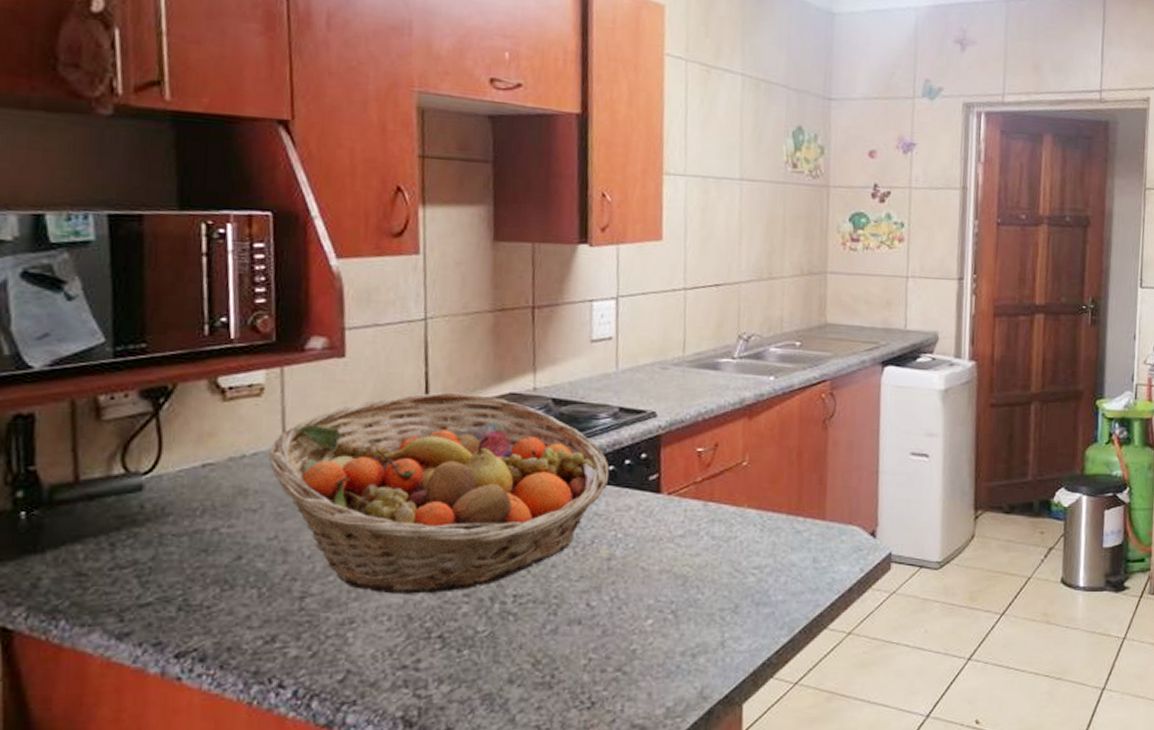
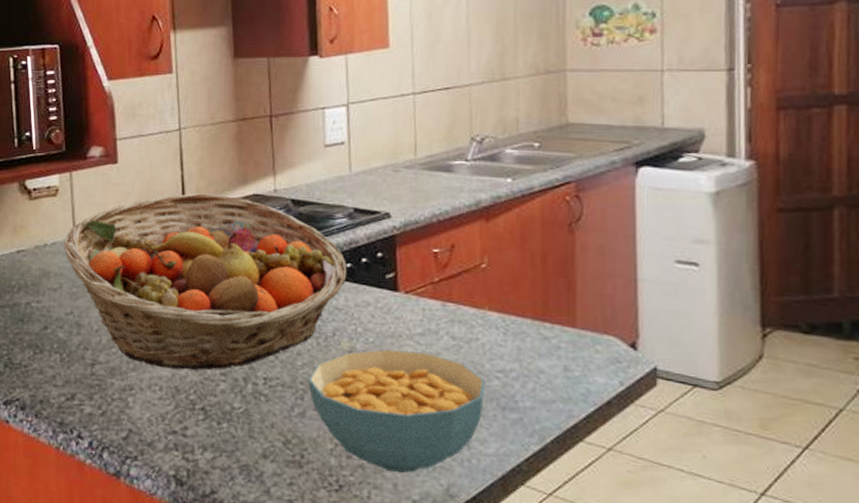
cereal bowl: none [562,554,742,682] -> present [308,349,486,474]

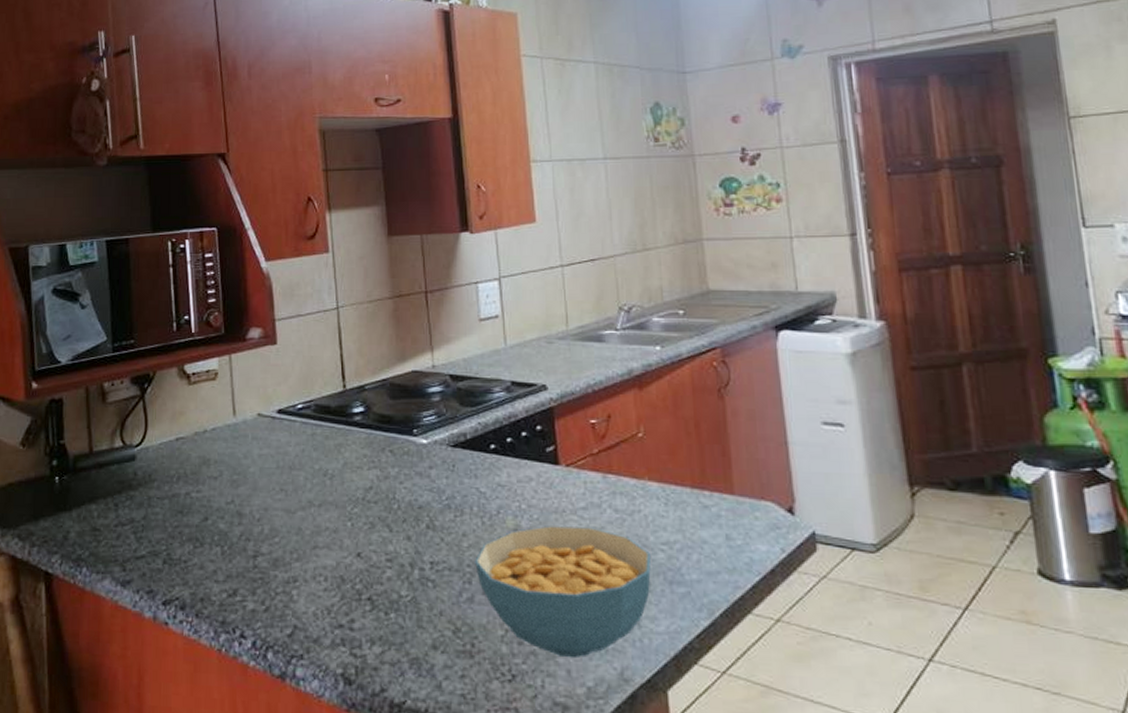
fruit basket: present [63,193,348,370] -> none [223,372,508,557]

